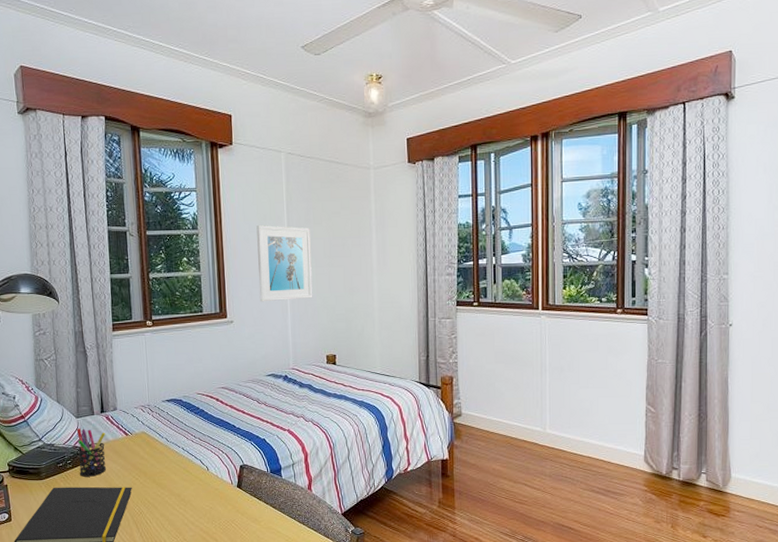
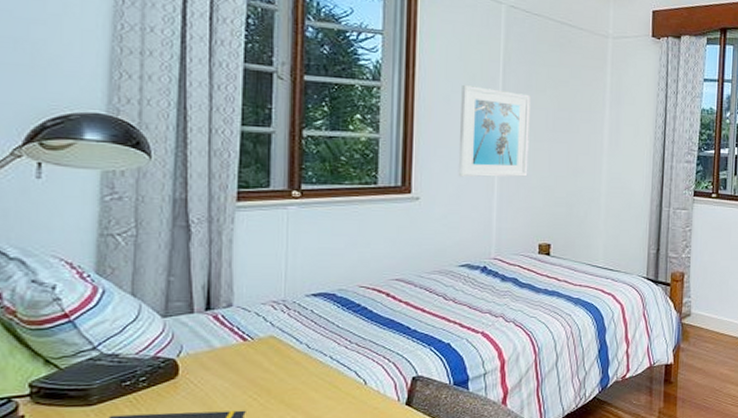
pen holder: present [76,428,107,477] -> none [158,332,211,399]

